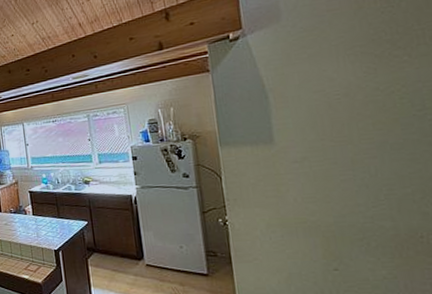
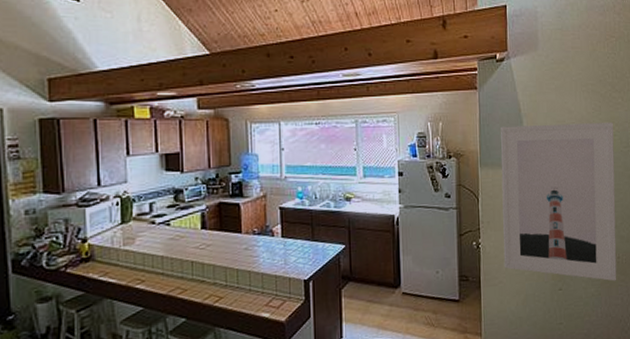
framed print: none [241,84,422,264] -> present [501,123,617,281]

